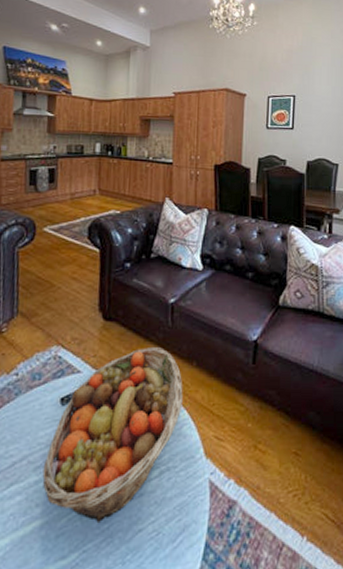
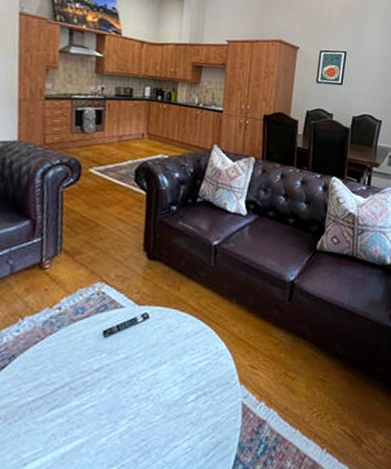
fruit basket: present [42,347,183,524] -> none [84,285,223,442]

